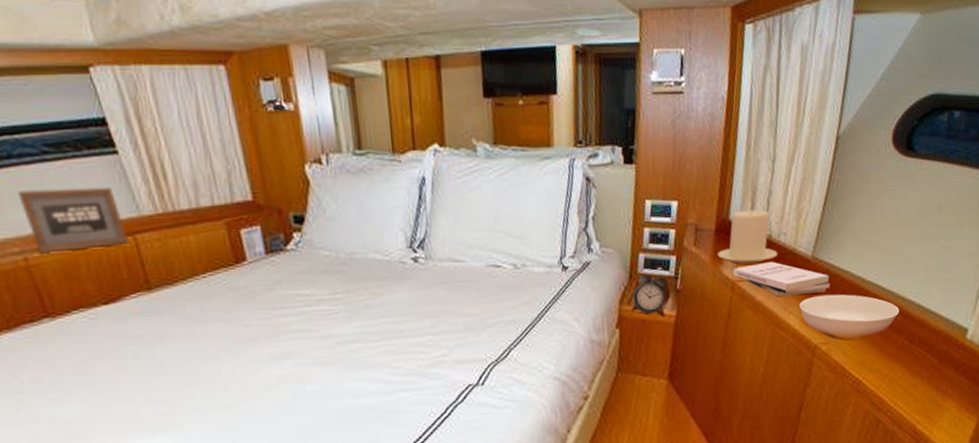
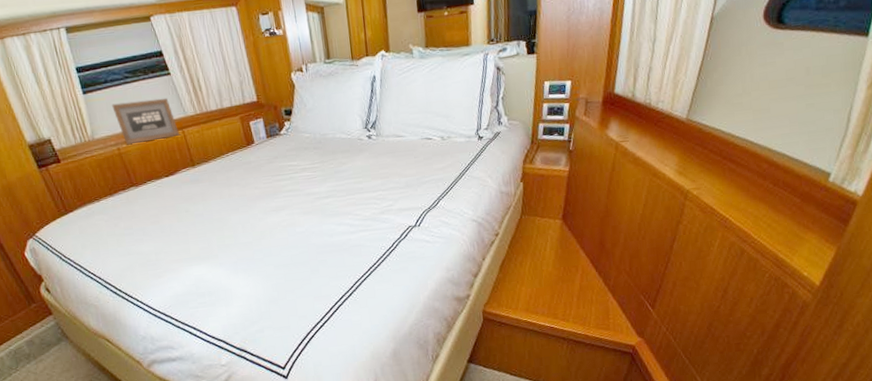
alarm clock: present [631,274,671,316] -> none [532,139,565,171]
candle: present [717,209,778,264] -> none [604,83,656,128]
books: present [733,261,831,297] -> none [617,124,703,153]
bowl: present [799,294,900,340] -> none [674,148,766,186]

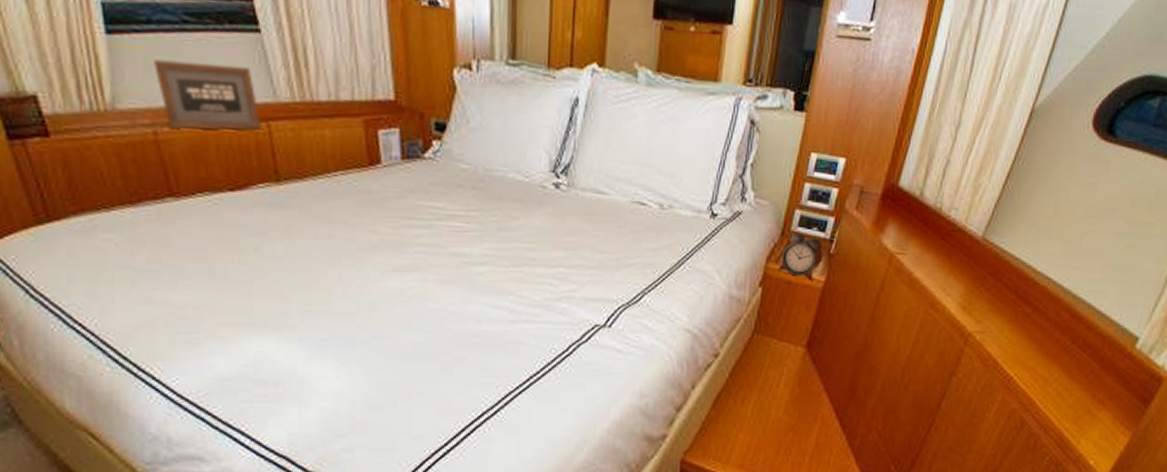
alarm clock: none [532,139,565,171] -> present [778,233,823,280]

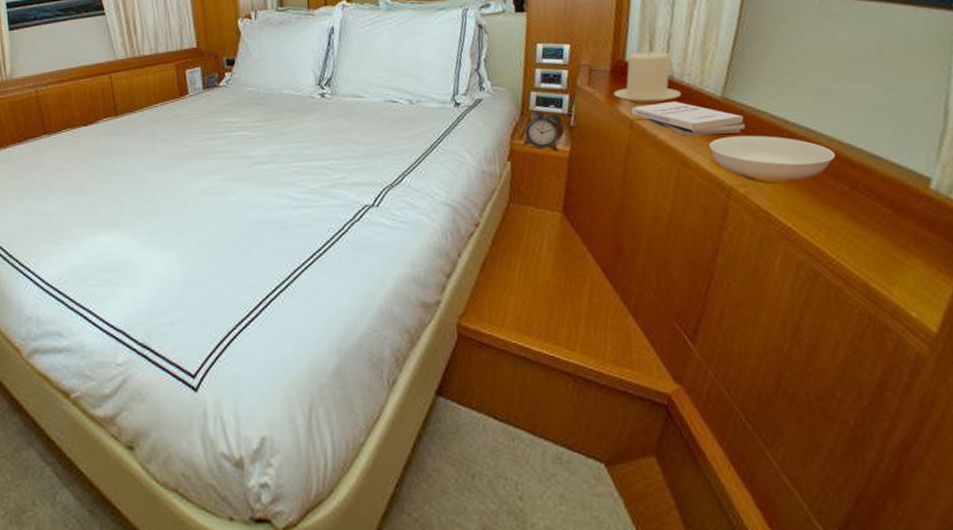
picture frame: present [154,59,261,131] -> none [37,39,105,88]
candle: none [879,177,946,237] -> present [613,51,682,104]
books: none [893,236,998,277] -> present [631,101,746,137]
bowl: none [959,280,1068,332] -> present [709,135,836,183]

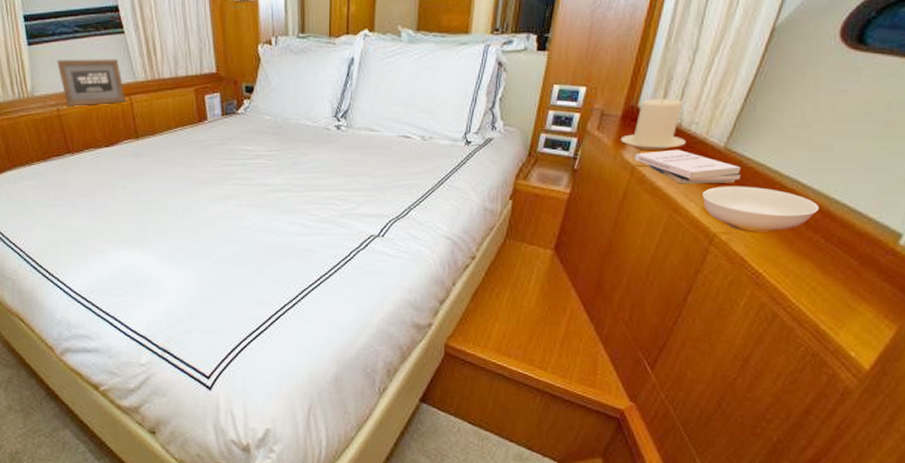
picture frame: none [37,39,105,88] -> present [57,58,126,107]
alarm clock: present [523,111,565,151] -> none [526,153,568,192]

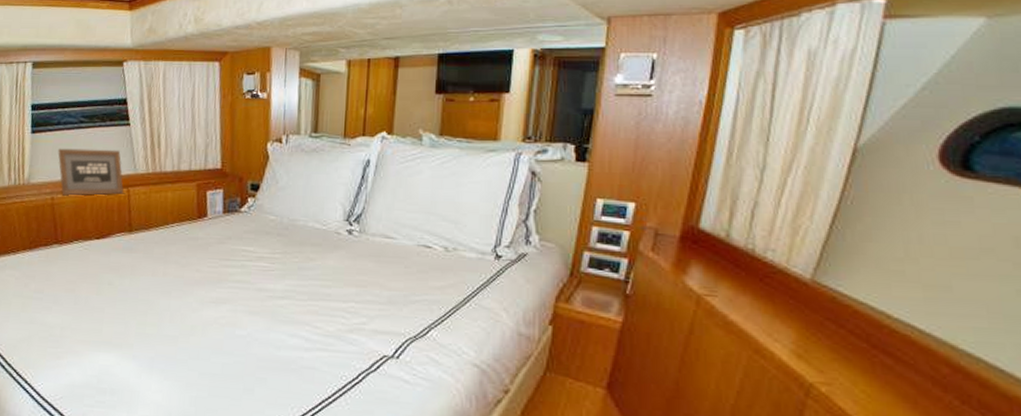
candle: present [620,98,686,150] -> none [680,219,763,279]
books: present [635,149,742,184] -> none [700,278,838,323]
bowl: present [702,186,820,232] -> none [789,325,947,387]

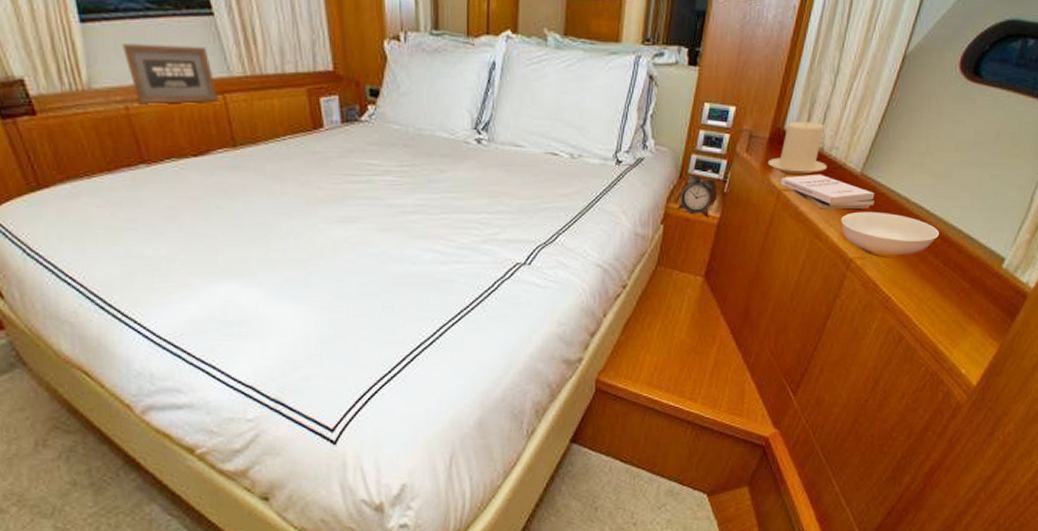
alarm clock: none [568,274,618,320] -> present [677,176,718,217]
candle: none [680,219,763,279] -> present [767,121,827,175]
books: none [700,278,838,323] -> present [781,174,876,210]
bowl: none [789,325,947,387] -> present [841,211,940,257]

